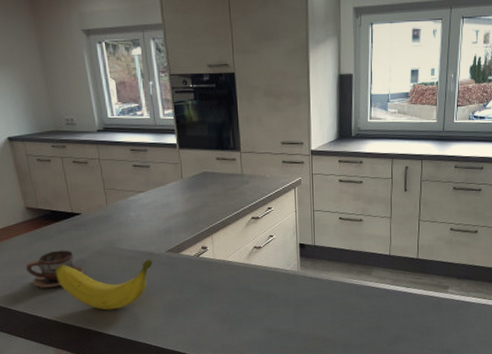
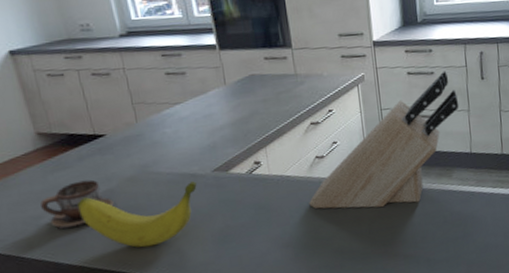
knife block: none [245,181,383,296] -> present [309,71,459,209]

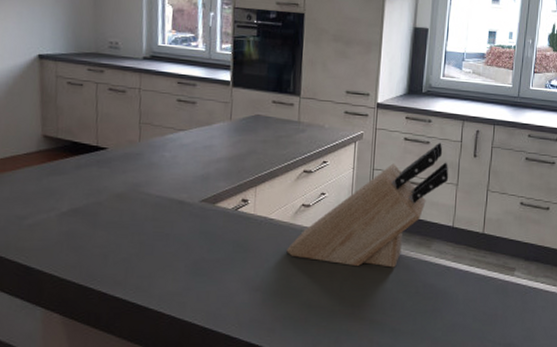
cup: present [40,179,114,230] -> none [28,188,99,234]
banana: present [77,181,197,248] -> none [63,206,182,267]

